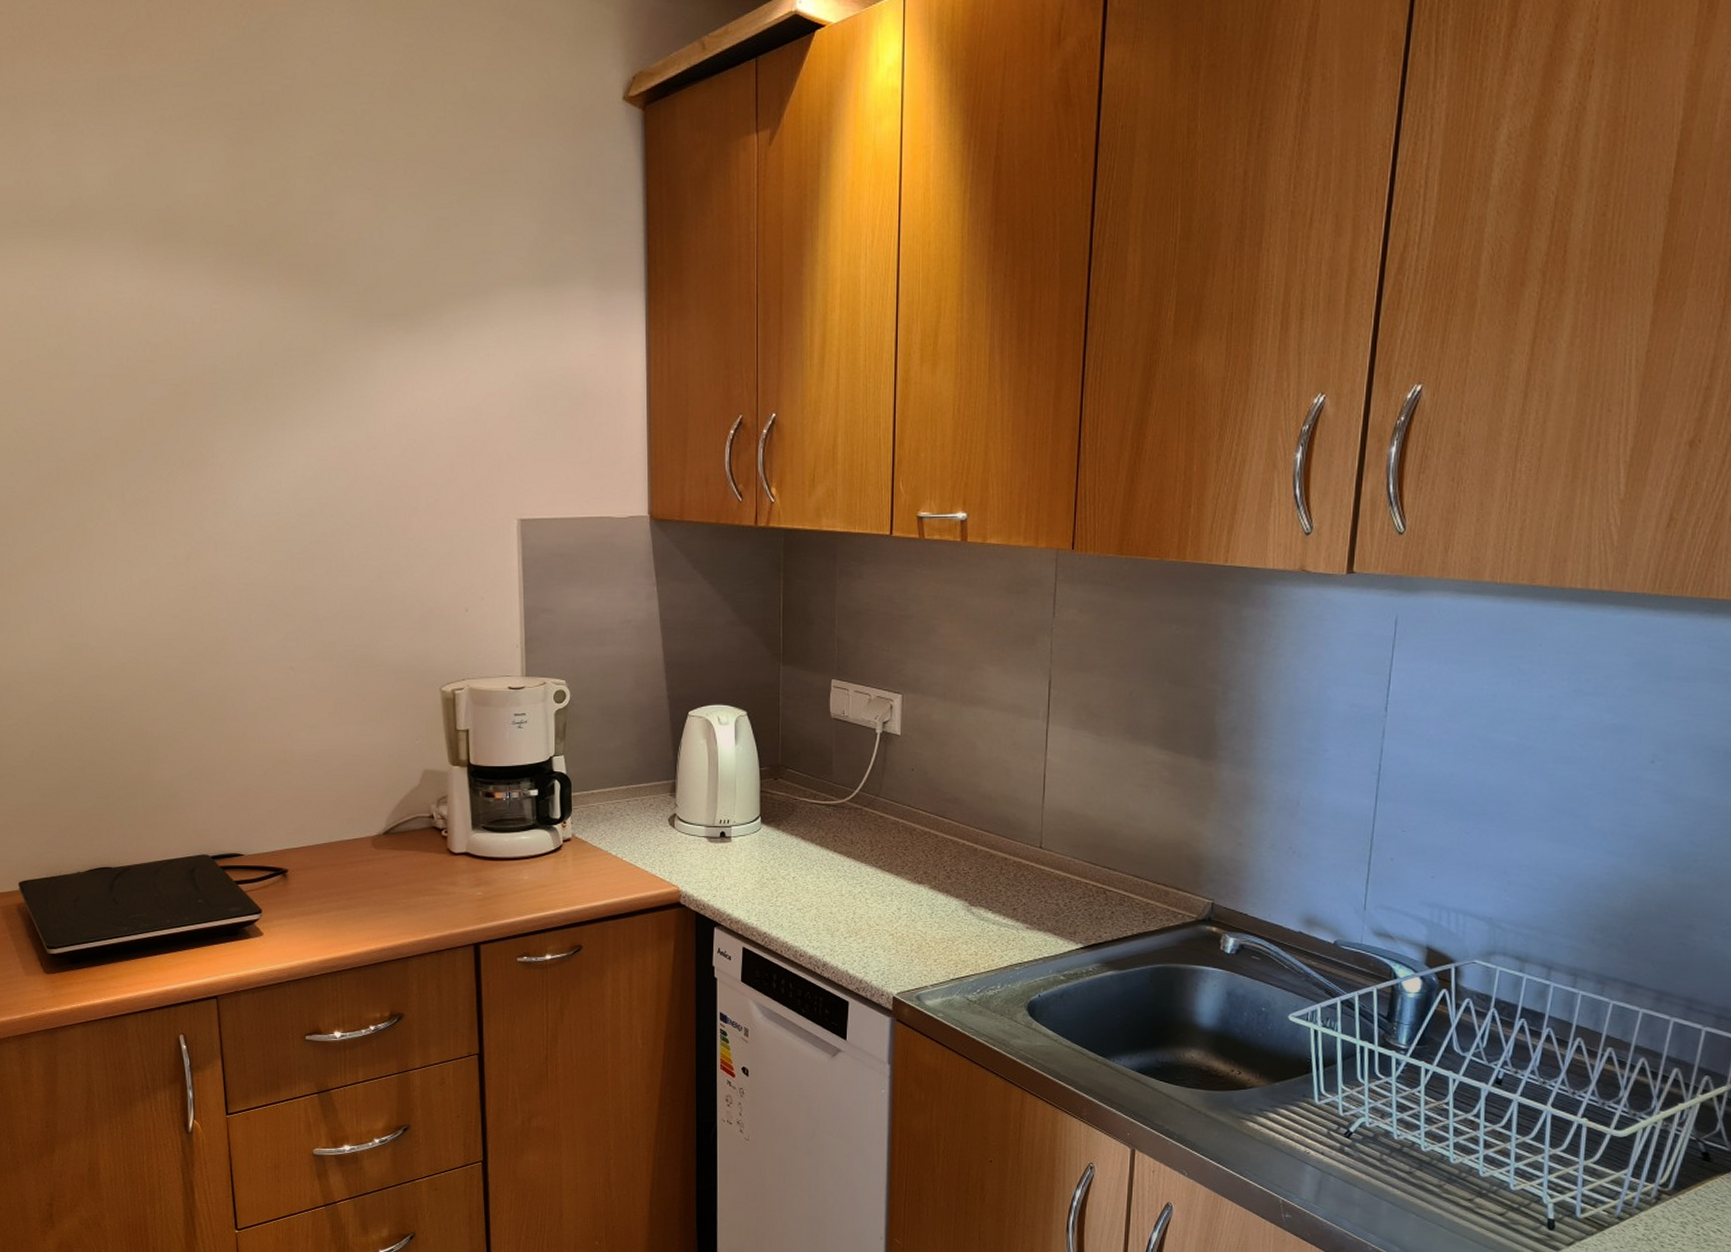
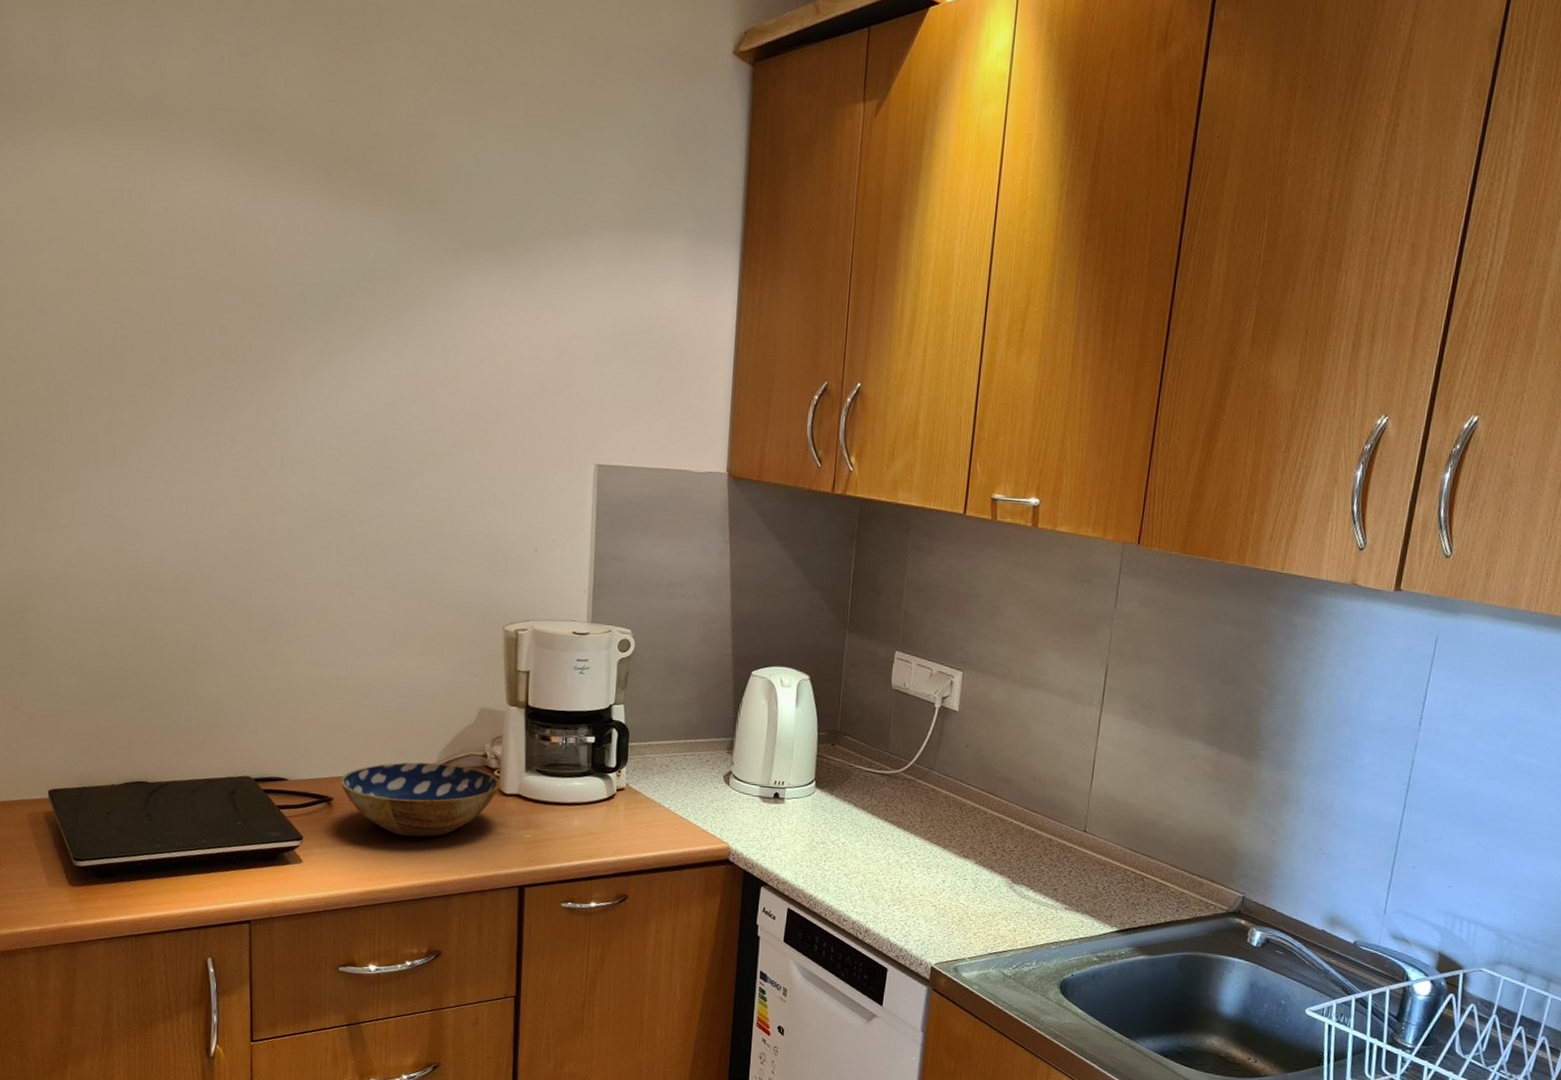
bowl: none [293,827,449,903] -> present [340,762,501,837]

